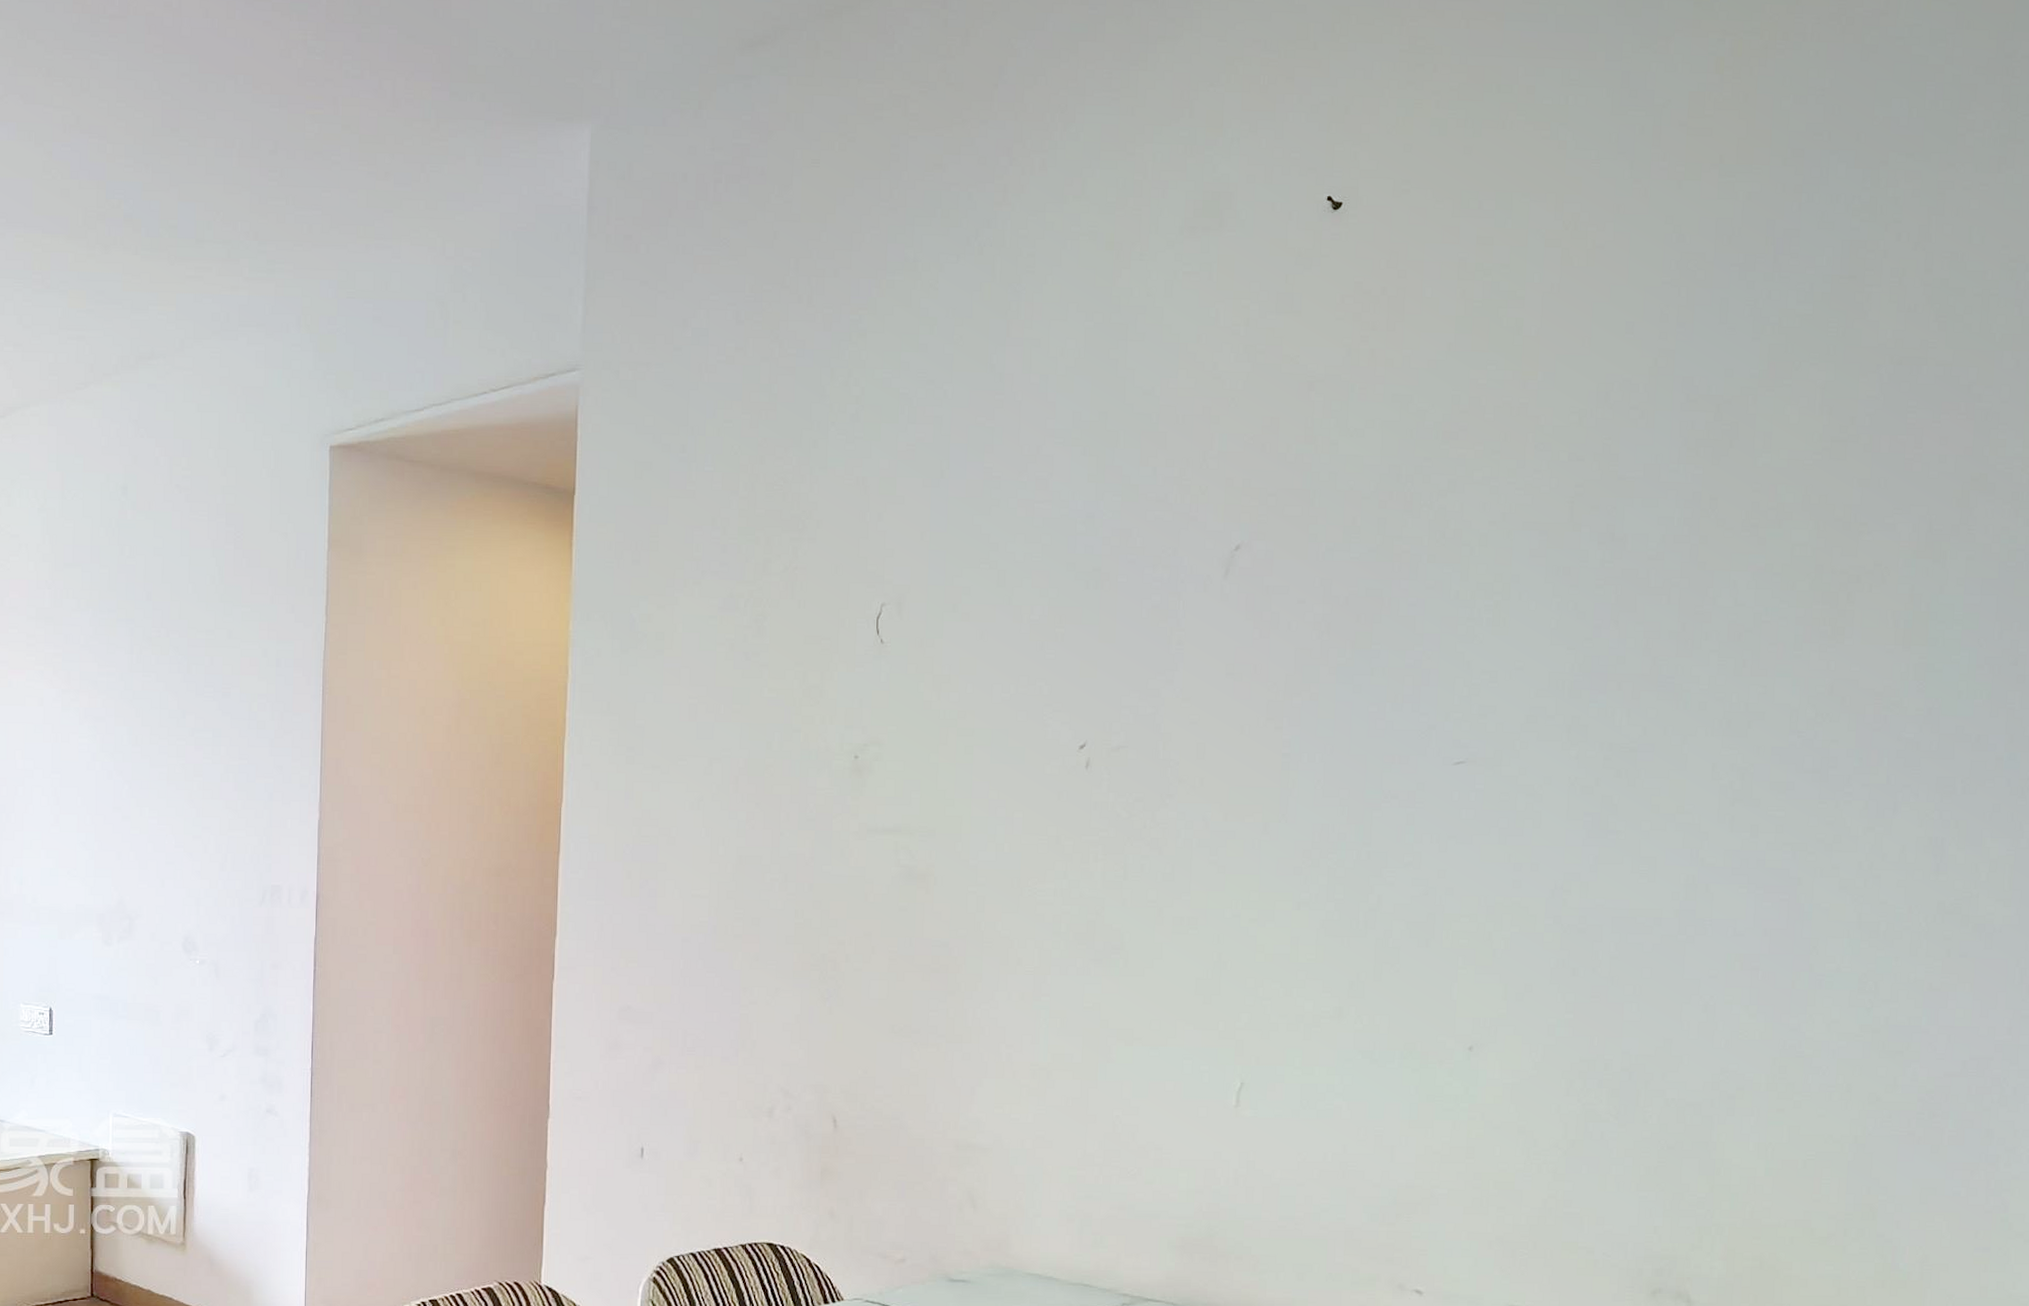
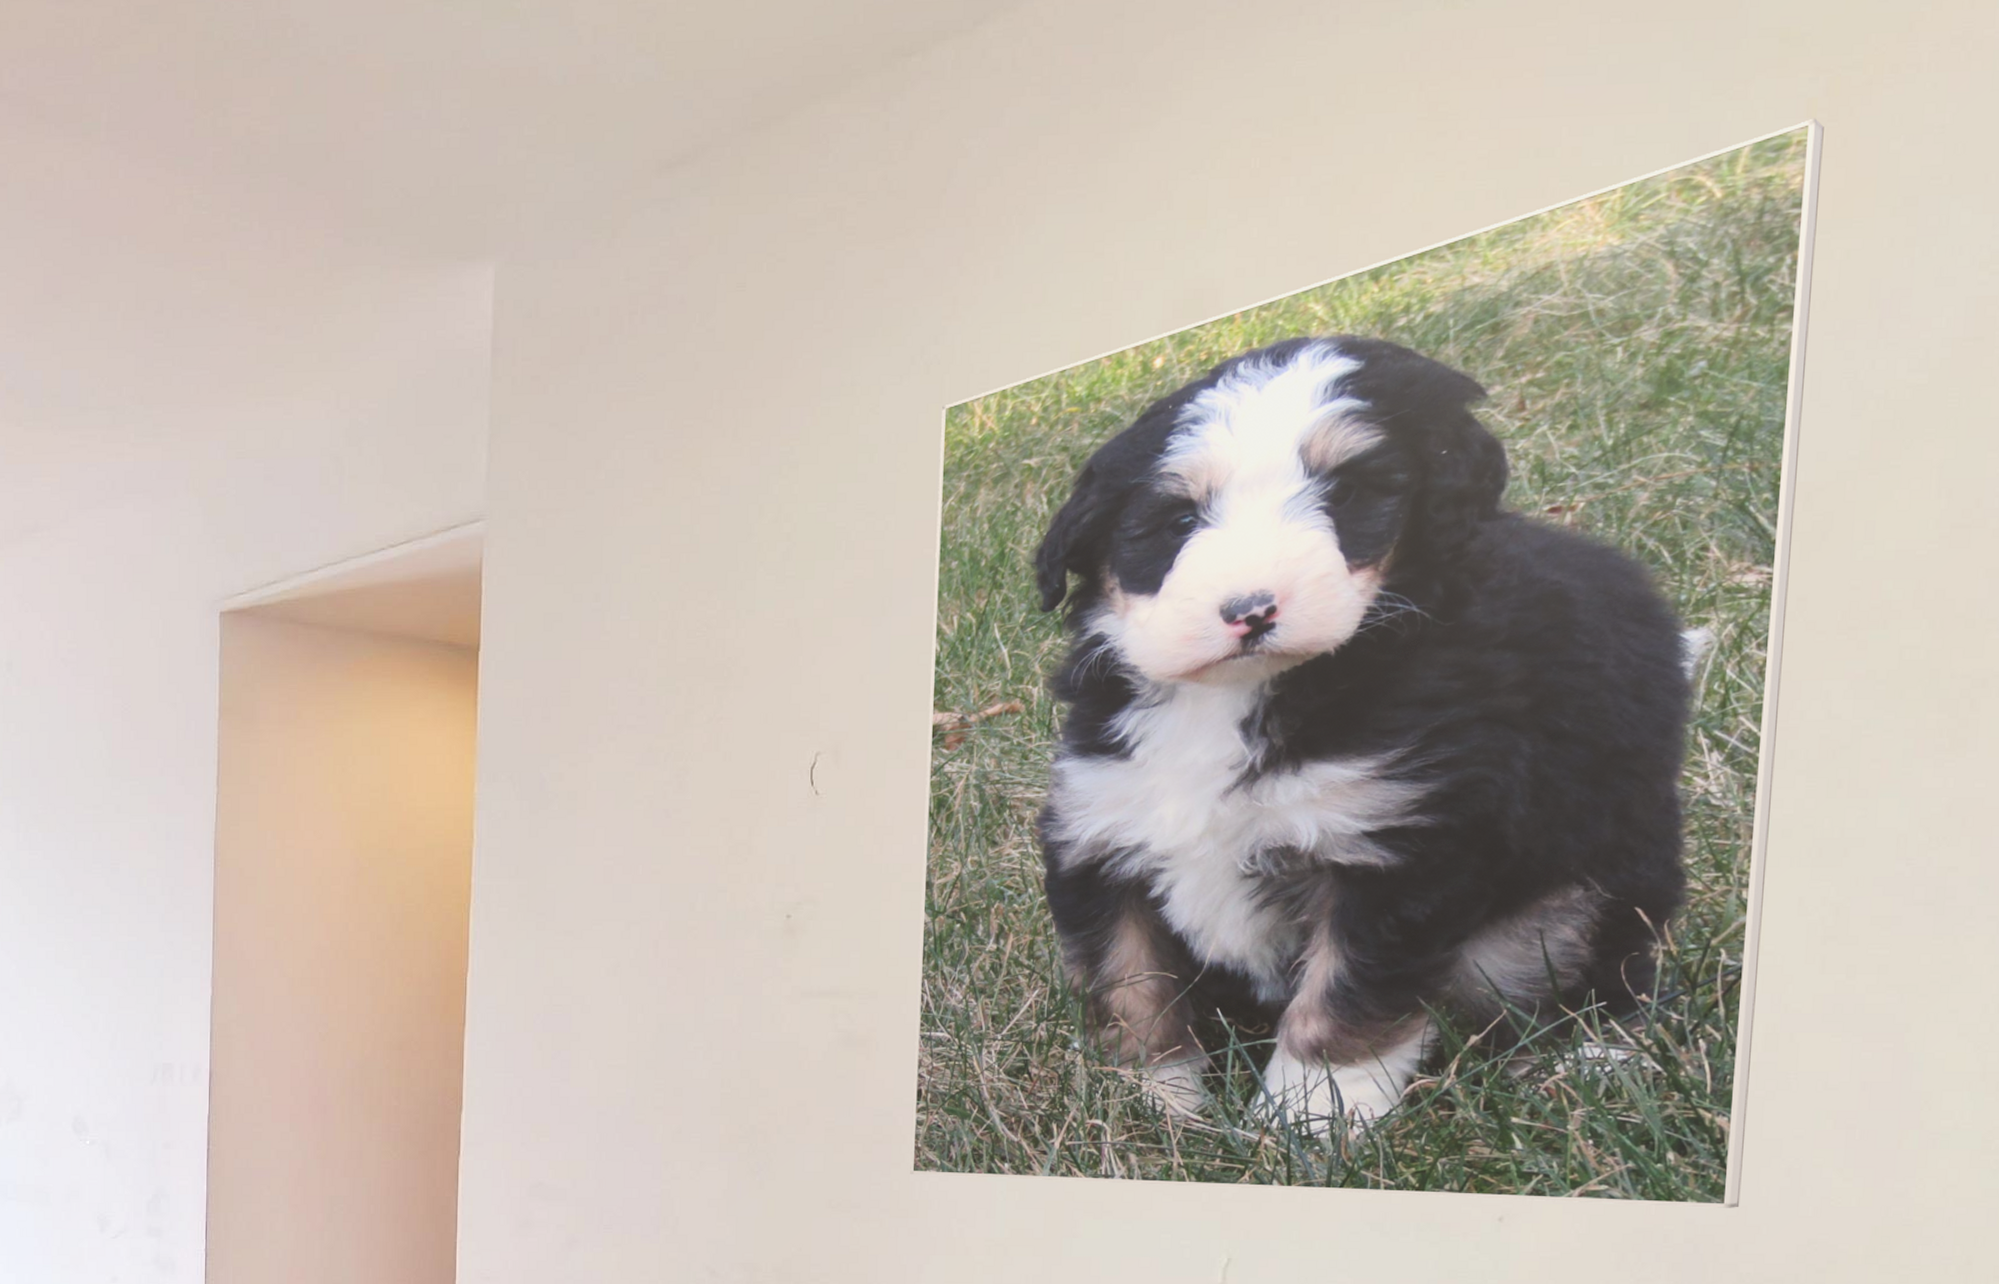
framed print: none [964,74,1730,1040] -> present [910,118,1824,1208]

